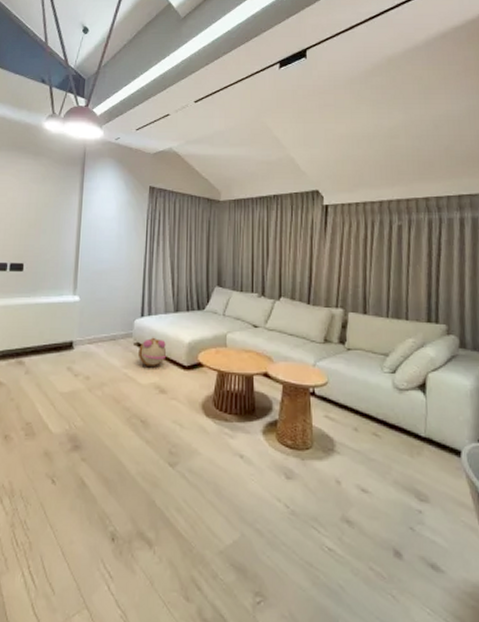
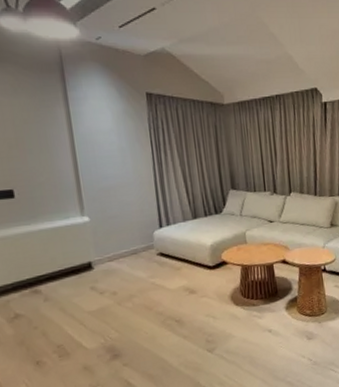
plush toy: present [137,337,167,366] -> none [162,245,192,273]

